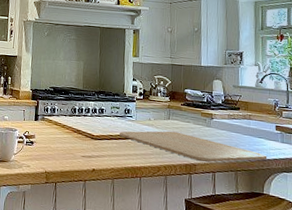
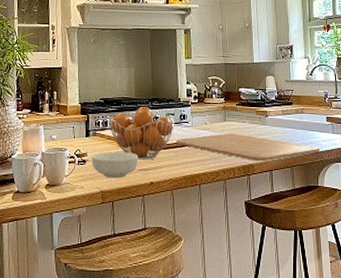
cereal bowl: none [39,136,83,162] -> present [92,151,139,179]
fruit basket: none [57,98,119,148] -> present [109,107,175,160]

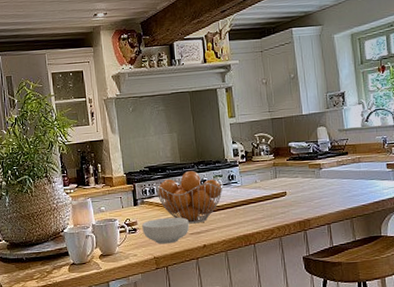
chopping board: present [176,133,320,162] -> none [226,189,382,216]

